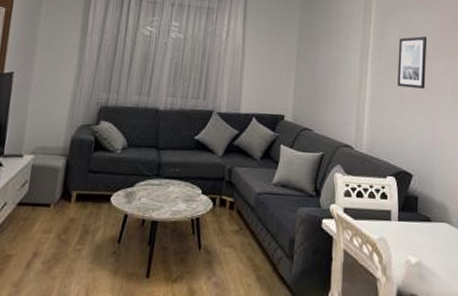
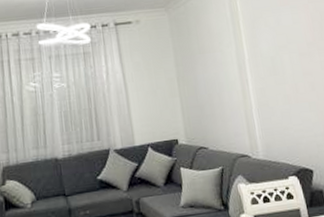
wall art: present [397,36,426,89] -> none [271,36,307,89]

